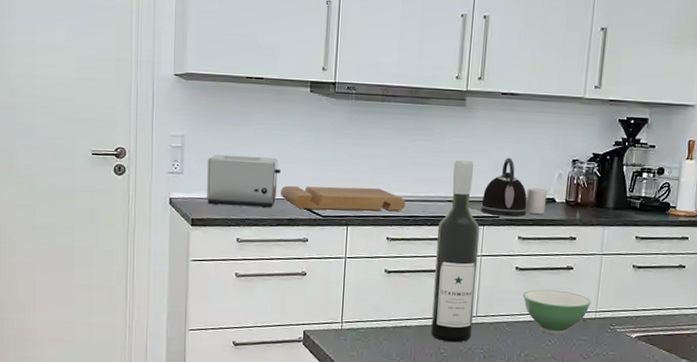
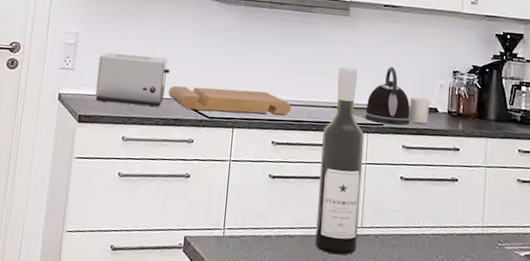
bowl: present [522,289,591,336] -> none [408,201,477,251]

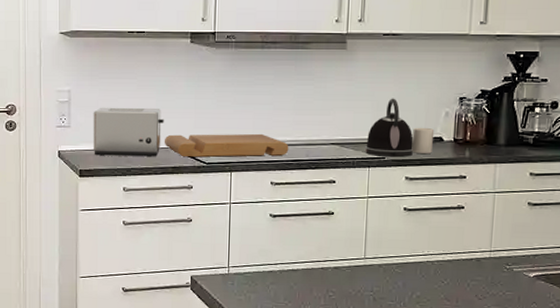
bottle: present [315,66,365,255] -> none [318,102,366,285]

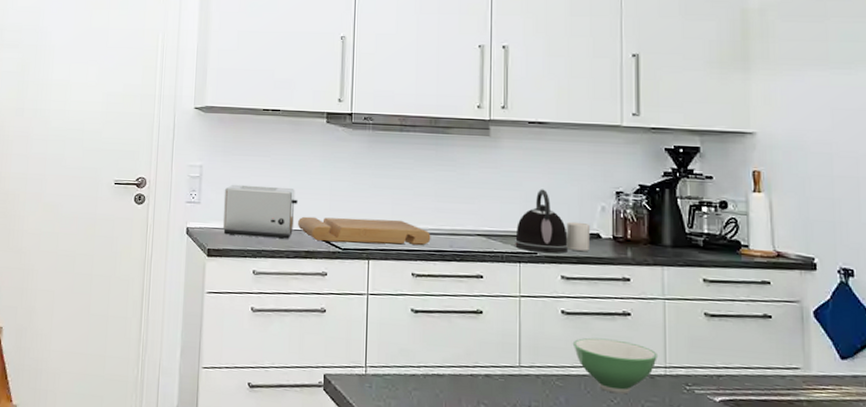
bowl: none [412,229,485,276] -> present [572,337,657,395]

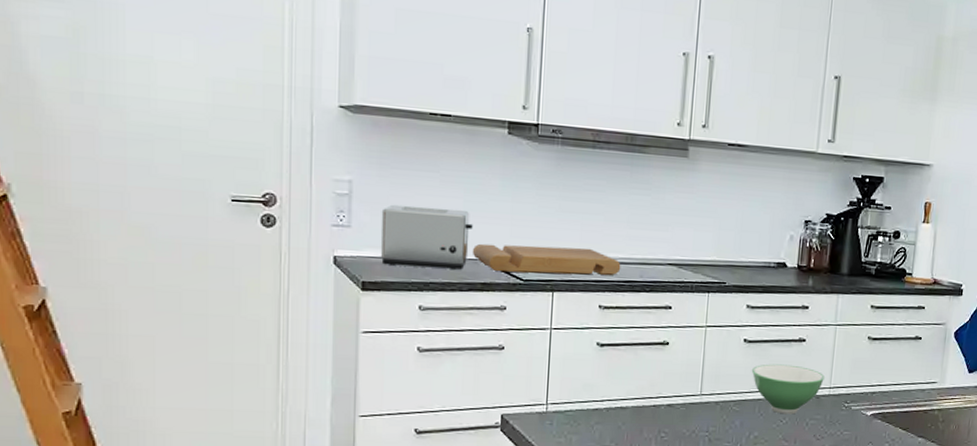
kettle: present [515,189,569,254] -> none [705,216,757,283]
mug: present [566,221,591,251] -> none [754,250,779,280]

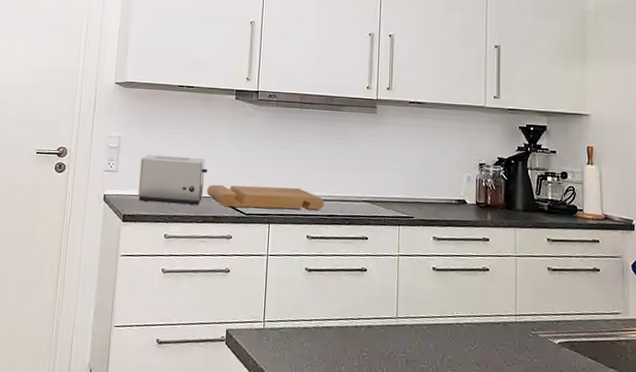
bowl: present [751,364,825,415] -> none [441,291,510,340]

